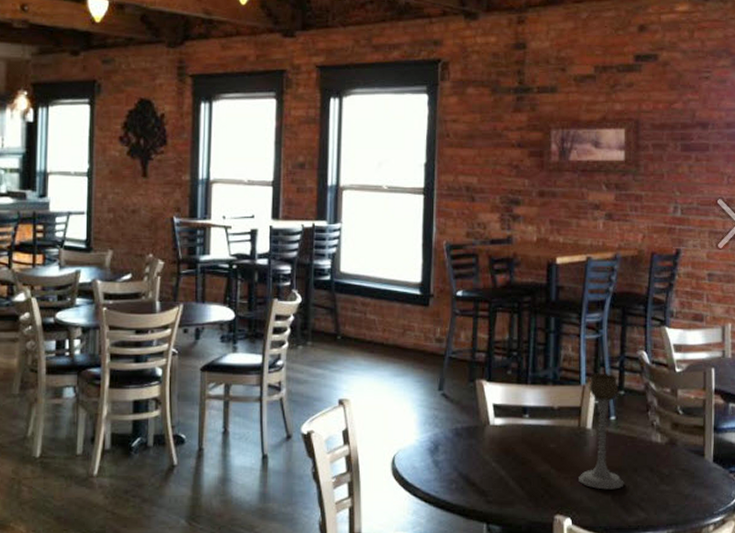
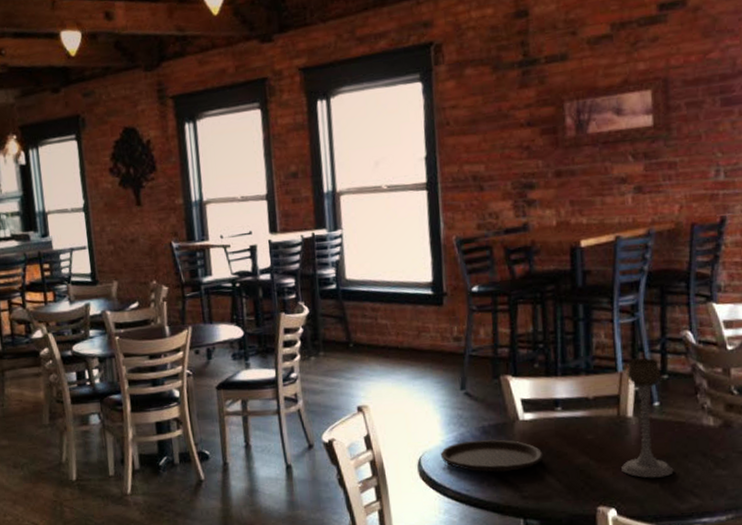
plate: none [413,442,509,476] -> present [440,439,544,473]

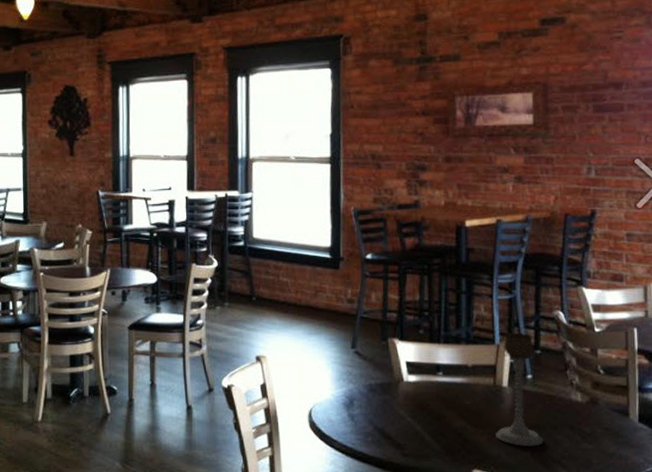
plate: present [440,439,544,473] -> none [329,398,424,430]

